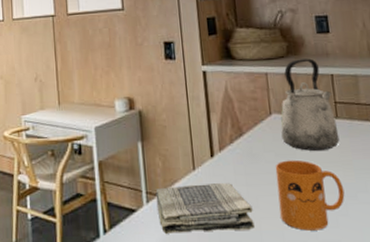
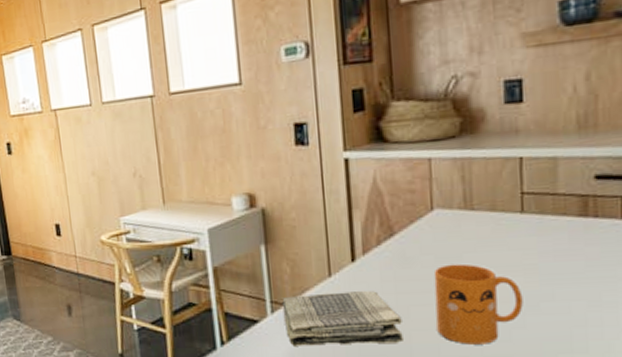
kettle: present [280,58,340,151] -> none [444,137,523,253]

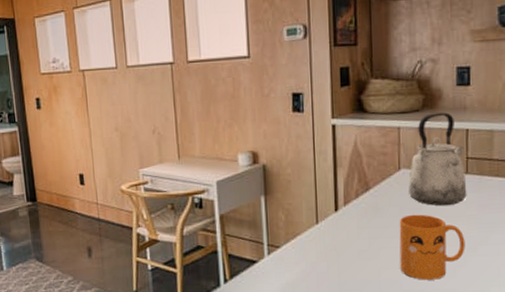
dish towel: present [282,291,403,346] -> none [277,236,374,283]
kettle: none [444,137,523,253] -> present [408,112,467,206]

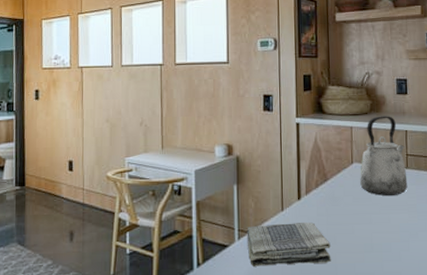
dish towel: none [277,236,374,283] -> present [247,222,331,267]
mug: present [399,214,465,280] -> none [352,203,408,264]

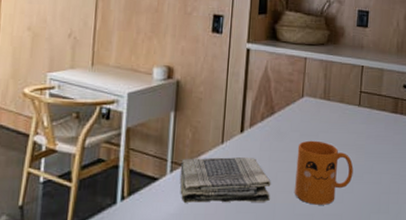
mug: none [352,203,408,264] -> present [295,140,353,205]
kettle: present [360,116,408,196] -> none [309,48,359,134]

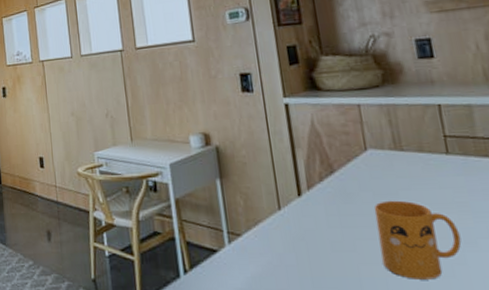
dish towel: present [180,157,271,203] -> none [237,224,353,276]

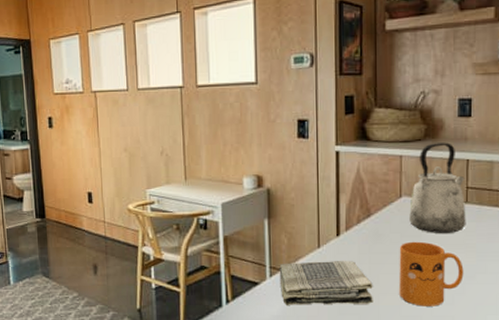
dish towel: none [237,224,353,276] -> present [279,261,373,305]
kettle: none [378,87,452,191] -> present [409,142,466,233]

